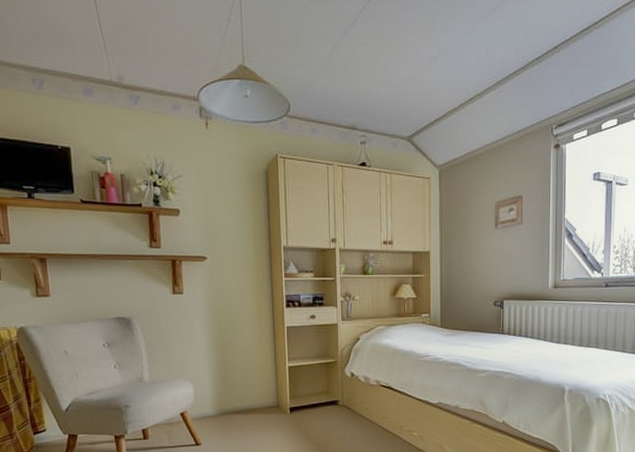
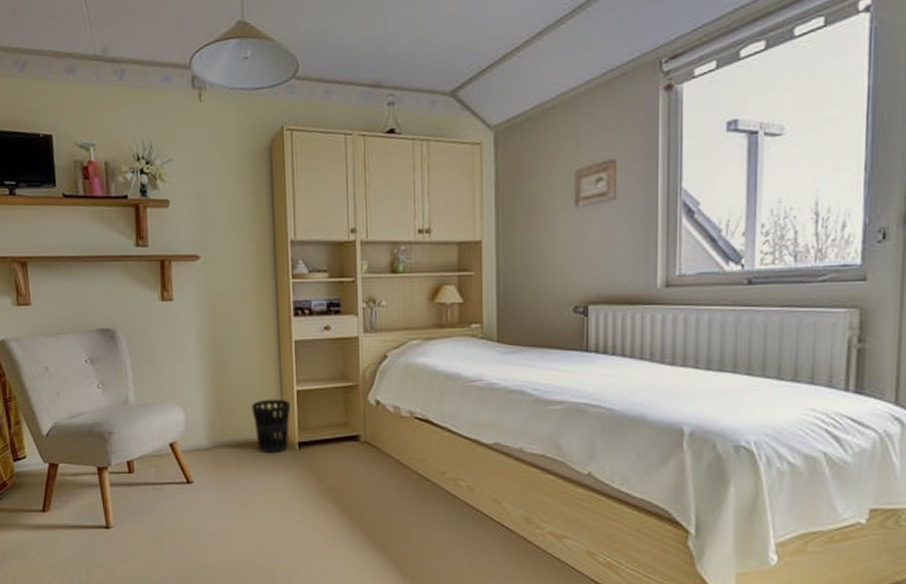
wastebasket: none [251,373,284,418] -> present [251,399,291,454]

